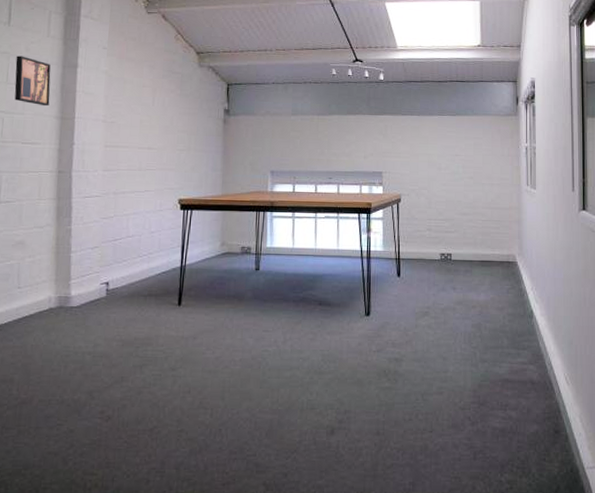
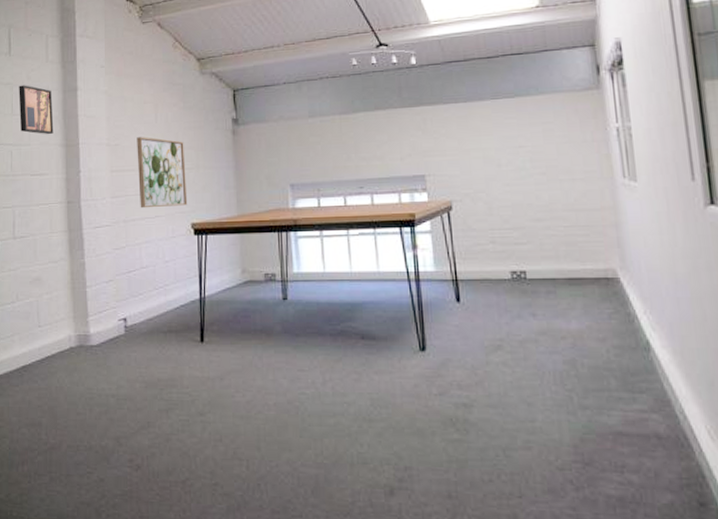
wall art: none [131,117,178,183] -> present [137,137,188,209]

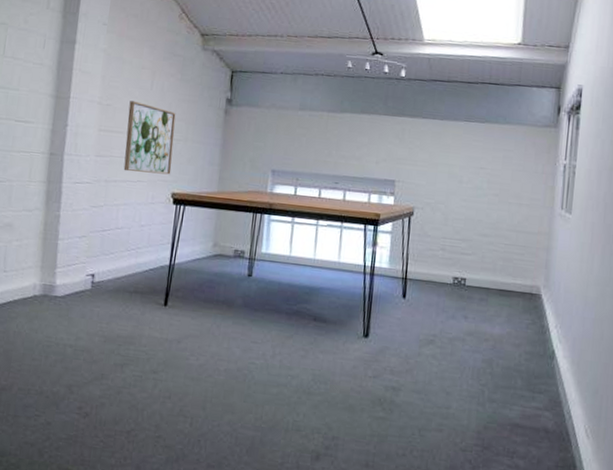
wall art: present [19,85,54,135] -> none [10,27,49,84]

